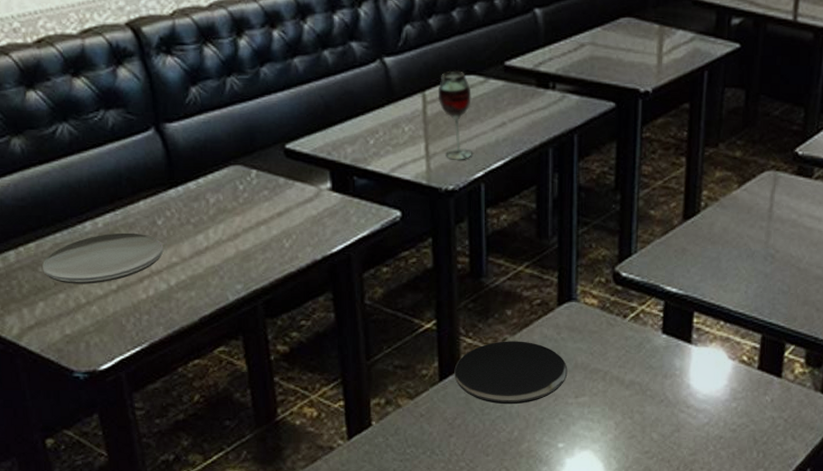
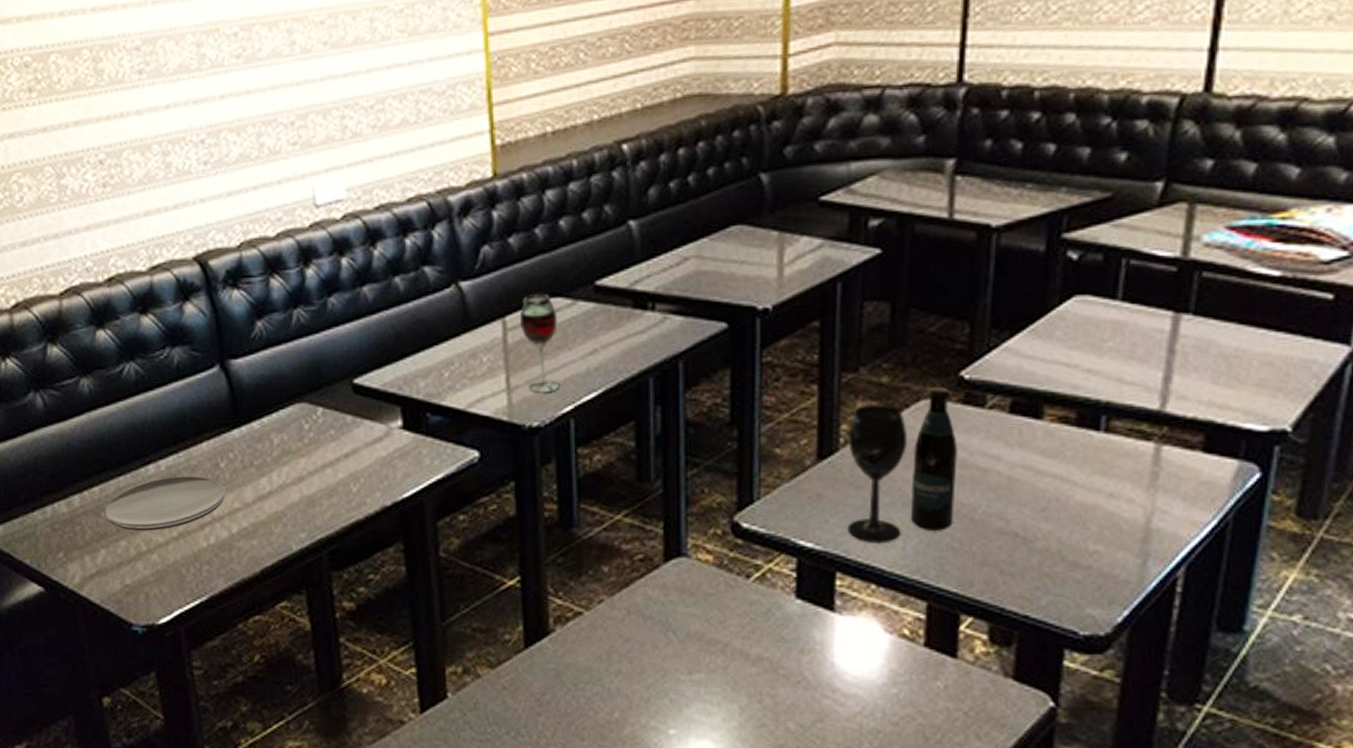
plate: present [454,341,568,405] -> none [542,603,678,680]
wine glass: none [704,175,754,288] -> present [847,405,908,544]
bottle: none [752,161,791,277] -> present [910,388,959,531]

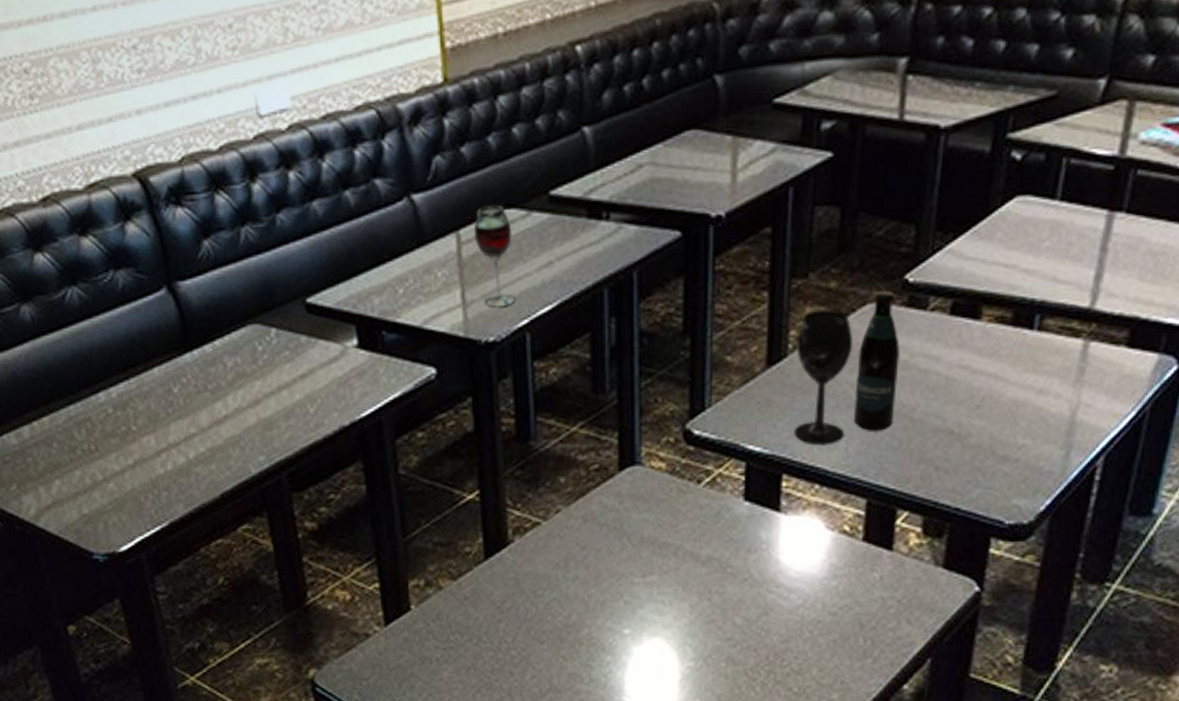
plate: present [104,476,226,531] -> none [56,402,181,460]

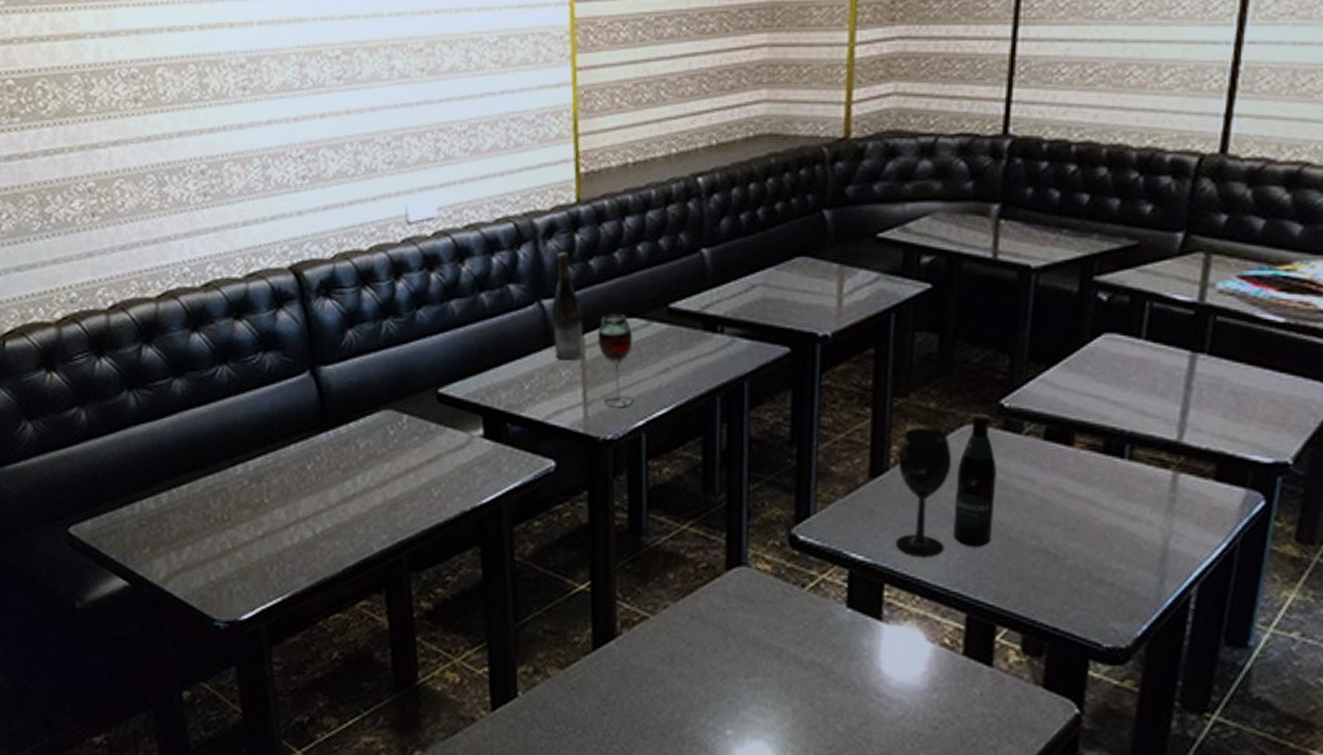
wine bottle: none [422,139,461,260] -> present [551,252,584,361]

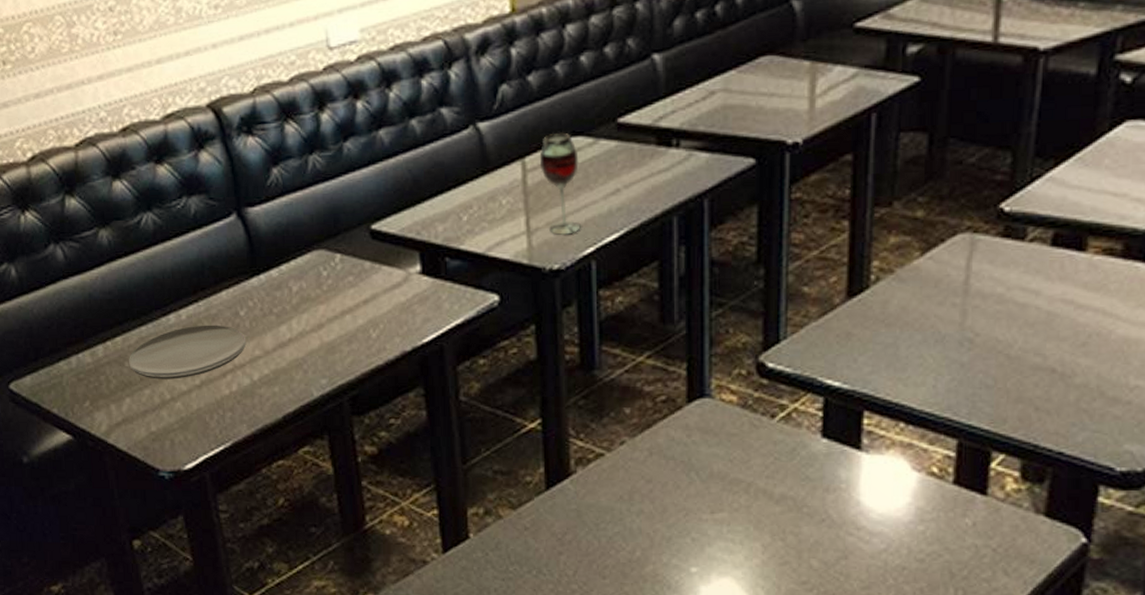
plate: none [192,476,311,529] -> present [128,324,247,379]
wine bottle: present [551,252,584,361] -> none [487,69,526,187]
wine glass: present [895,428,952,558] -> none [876,240,943,382]
bottle: present [952,414,998,547] -> none [942,221,996,368]

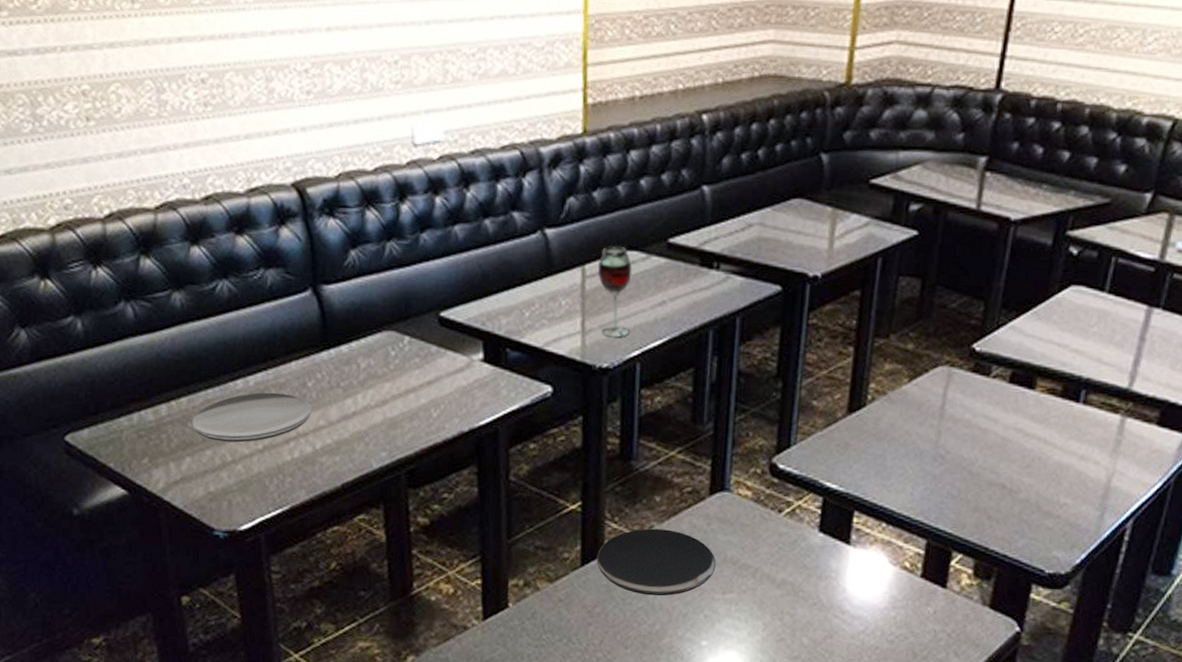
plate: none [563,444,701,519] -> present [597,528,716,596]

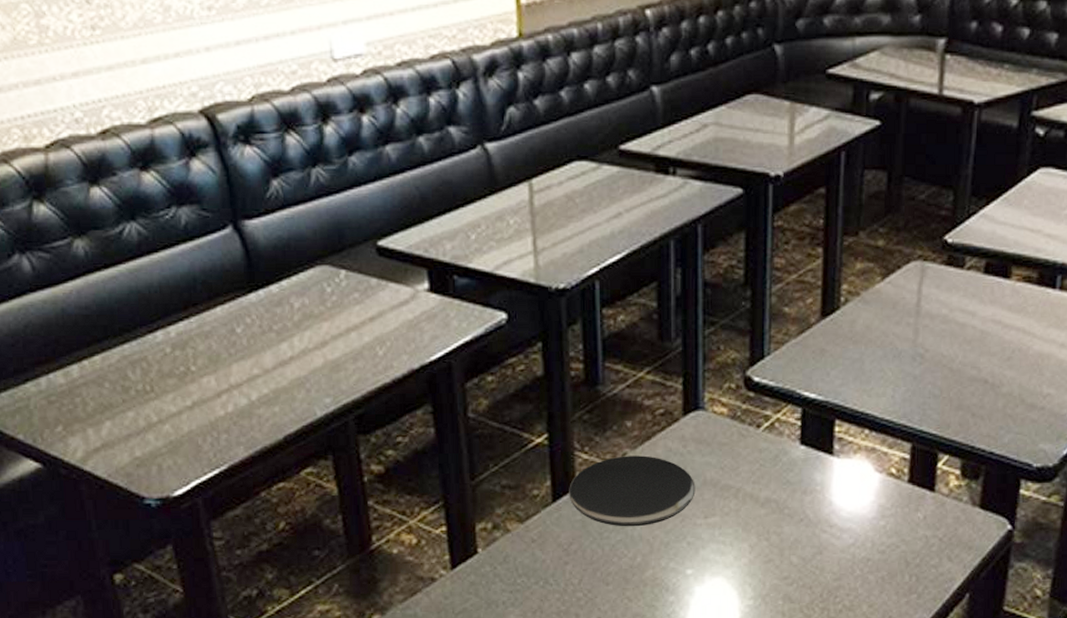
plate: present [191,392,312,443] -> none [108,342,244,401]
wineglass: present [597,245,632,338] -> none [545,156,585,255]

